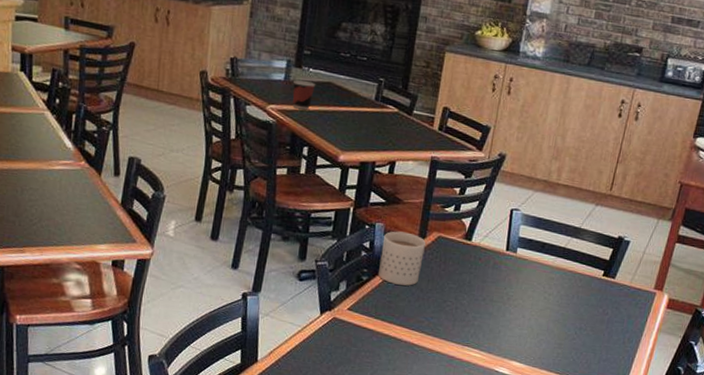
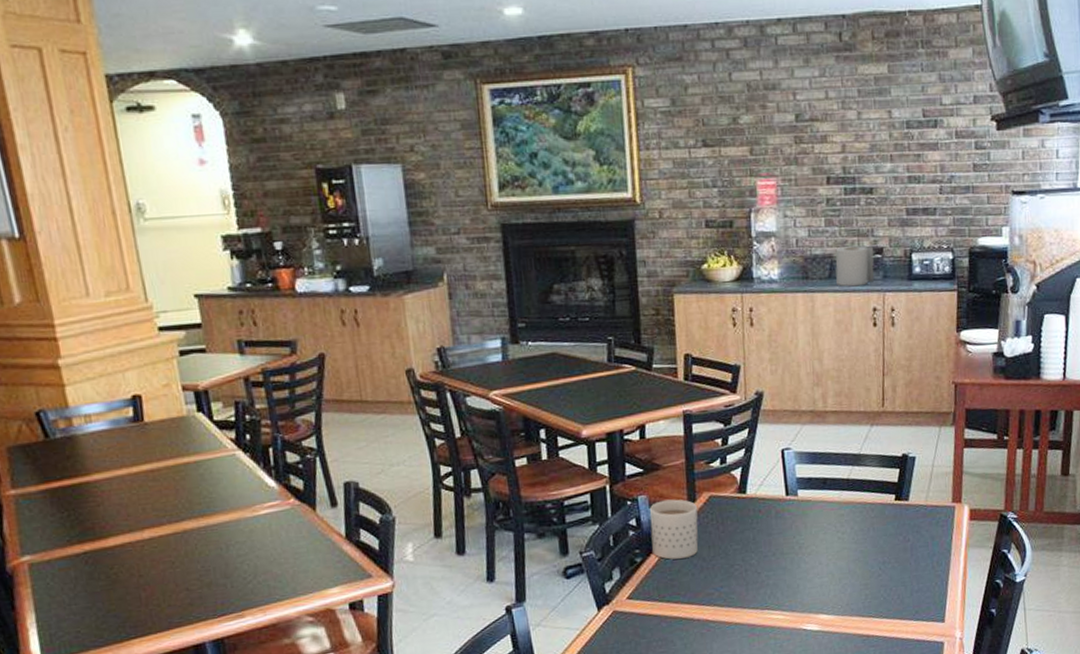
cup: present [292,80,315,110] -> none [512,356,539,389]
paper towel roll: none [593,39,634,79] -> present [835,246,874,287]

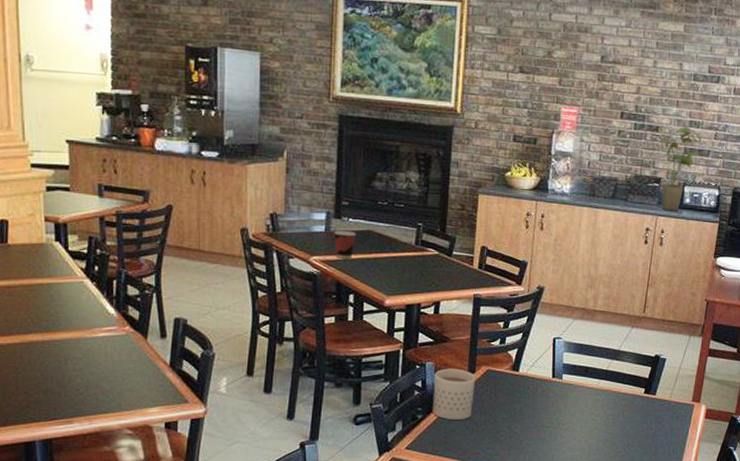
cup: none [512,356,539,389] -> present [333,230,356,259]
paper towel roll: present [835,246,874,287] -> none [618,173,652,208]
house plant: none [877,184,927,285] -> present [660,127,702,211]

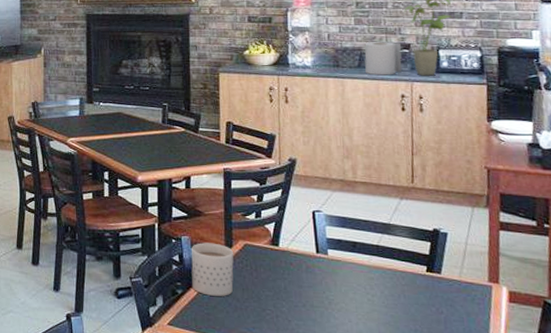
cup: present [333,230,356,259] -> none [87,113,107,139]
paper towel roll: none [618,173,652,208] -> present [364,42,402,76]

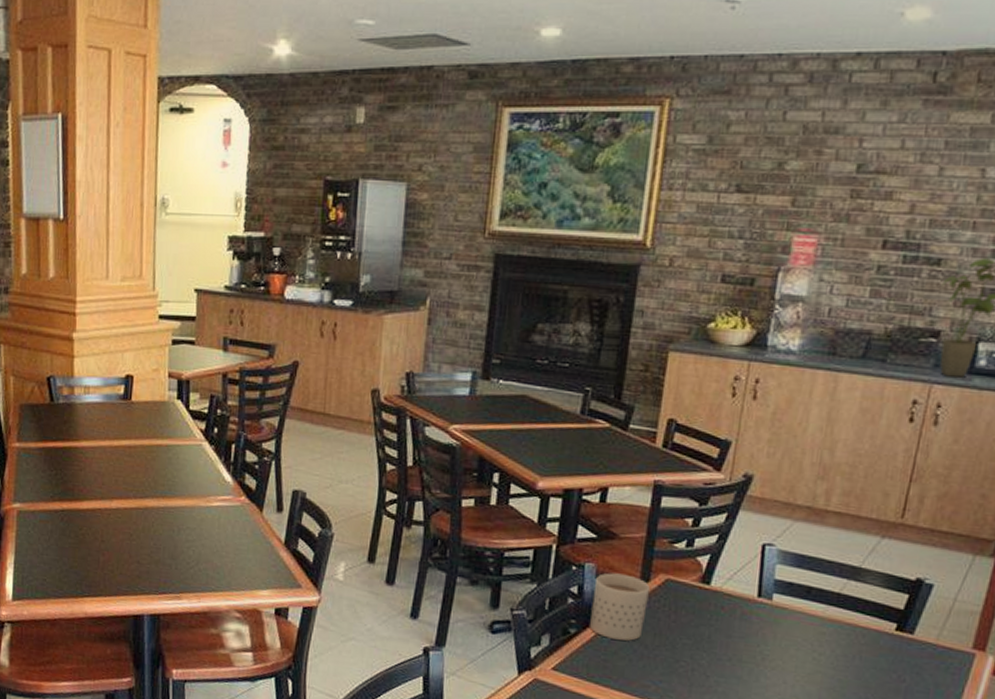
paper towel roll: present [364,42,402,76] -> none [871,324,927,373]

